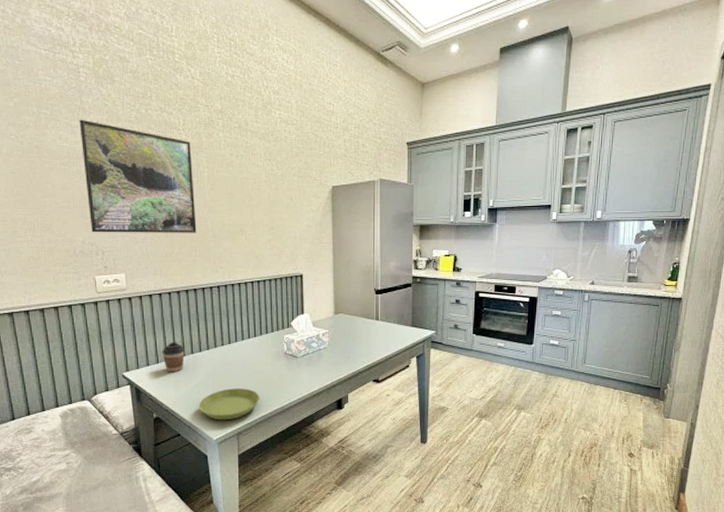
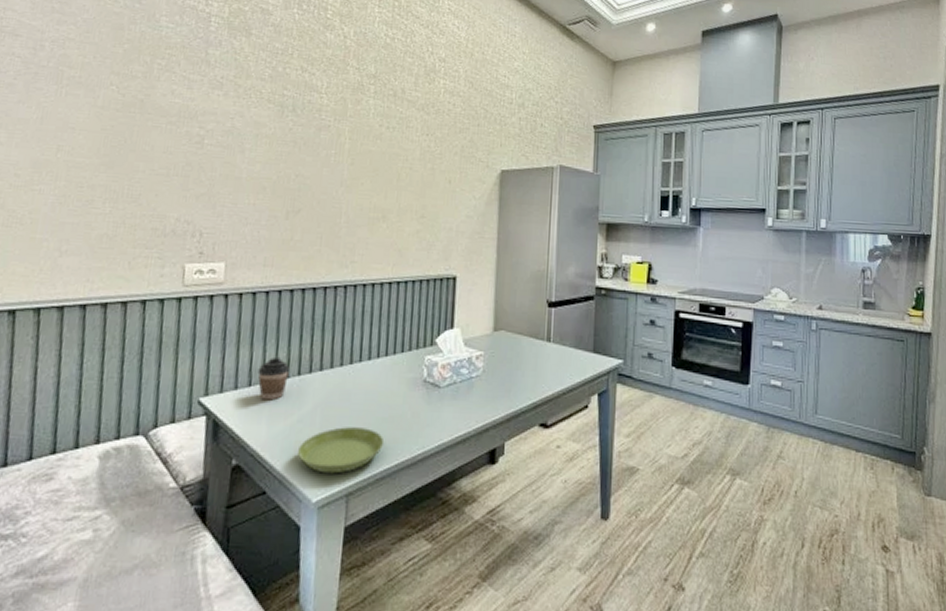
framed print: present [79,119,197,233] -> none [191,73,333,217]

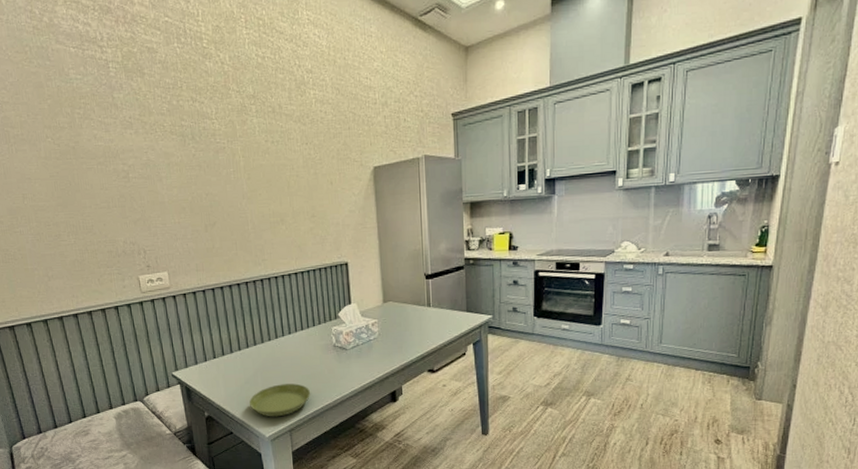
coffee cup: present [257,358,290,401] -> none [209,339,232,370]

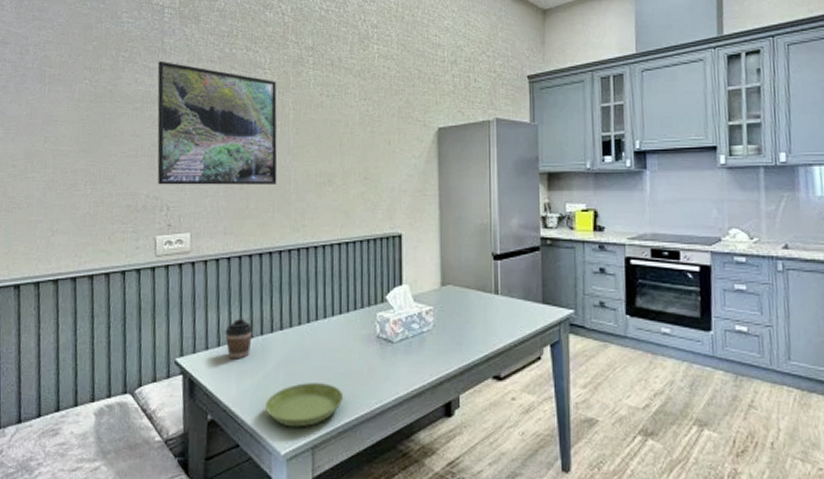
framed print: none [112,116,236,232] -> present [157,60,277,185]
coffee cup: none [209,339,232,370] -> present [225,319,253,359]

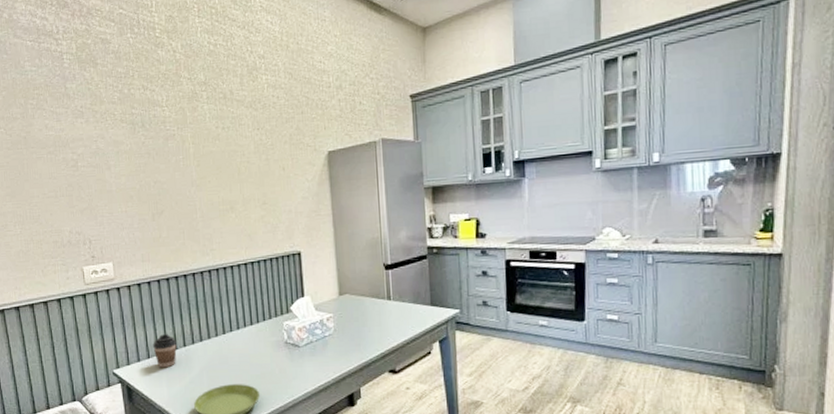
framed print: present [157,60,277,185] -> none [64,105,185,222]

